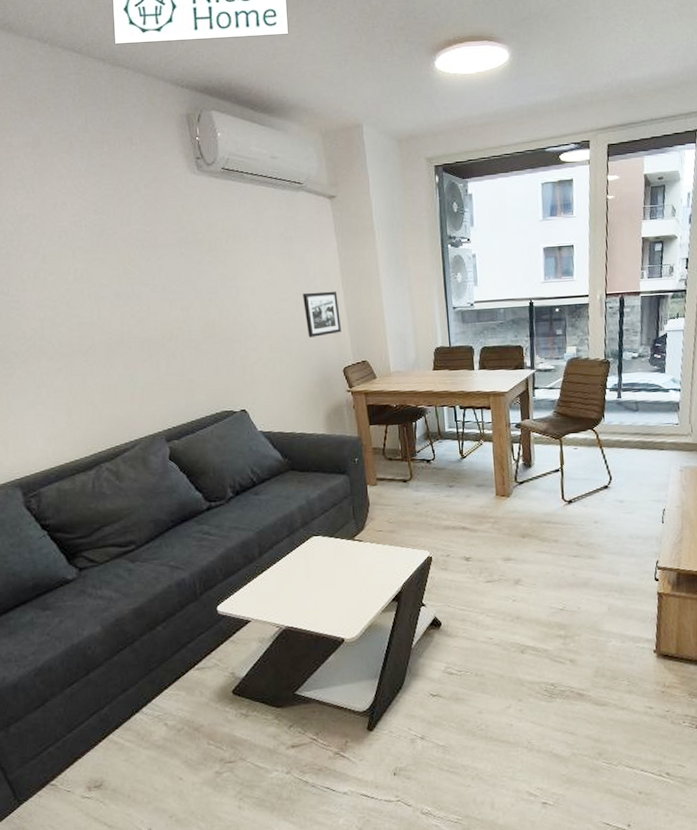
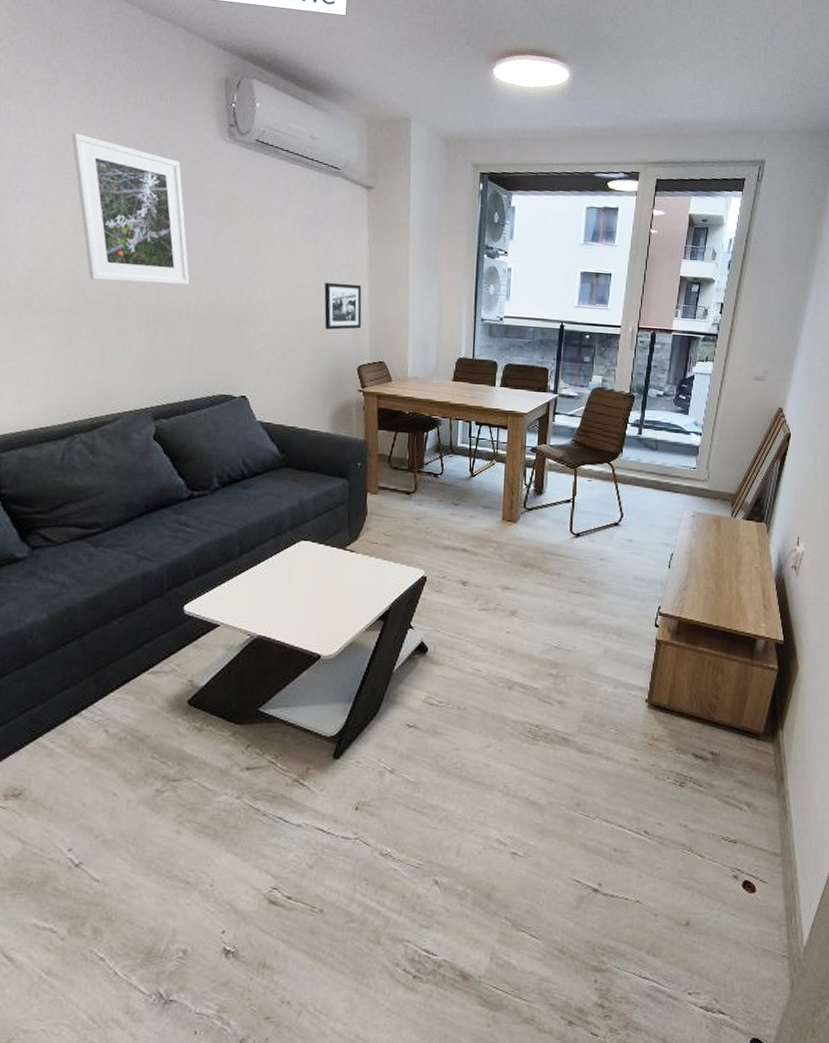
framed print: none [58,188,181,321] -> present [71,133,190,285]

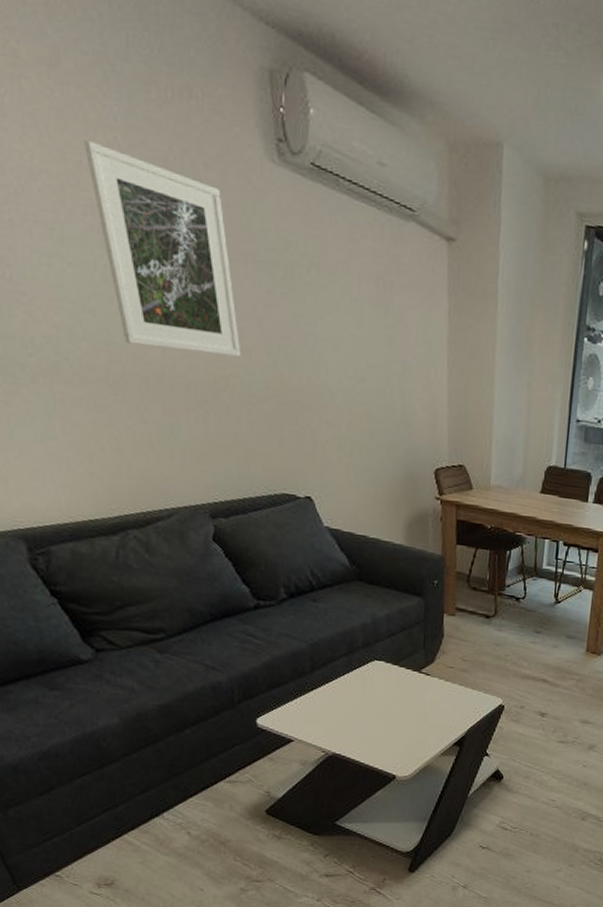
picture frame: present [324,282,362,330] -> none [396,362,440,424]

